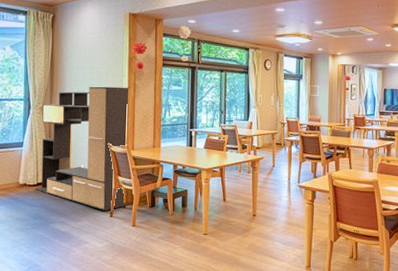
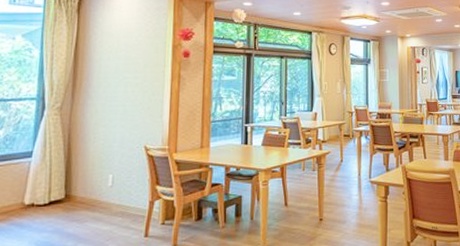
media console: present [35,86,130,211] -> none [45,79,174,230]

